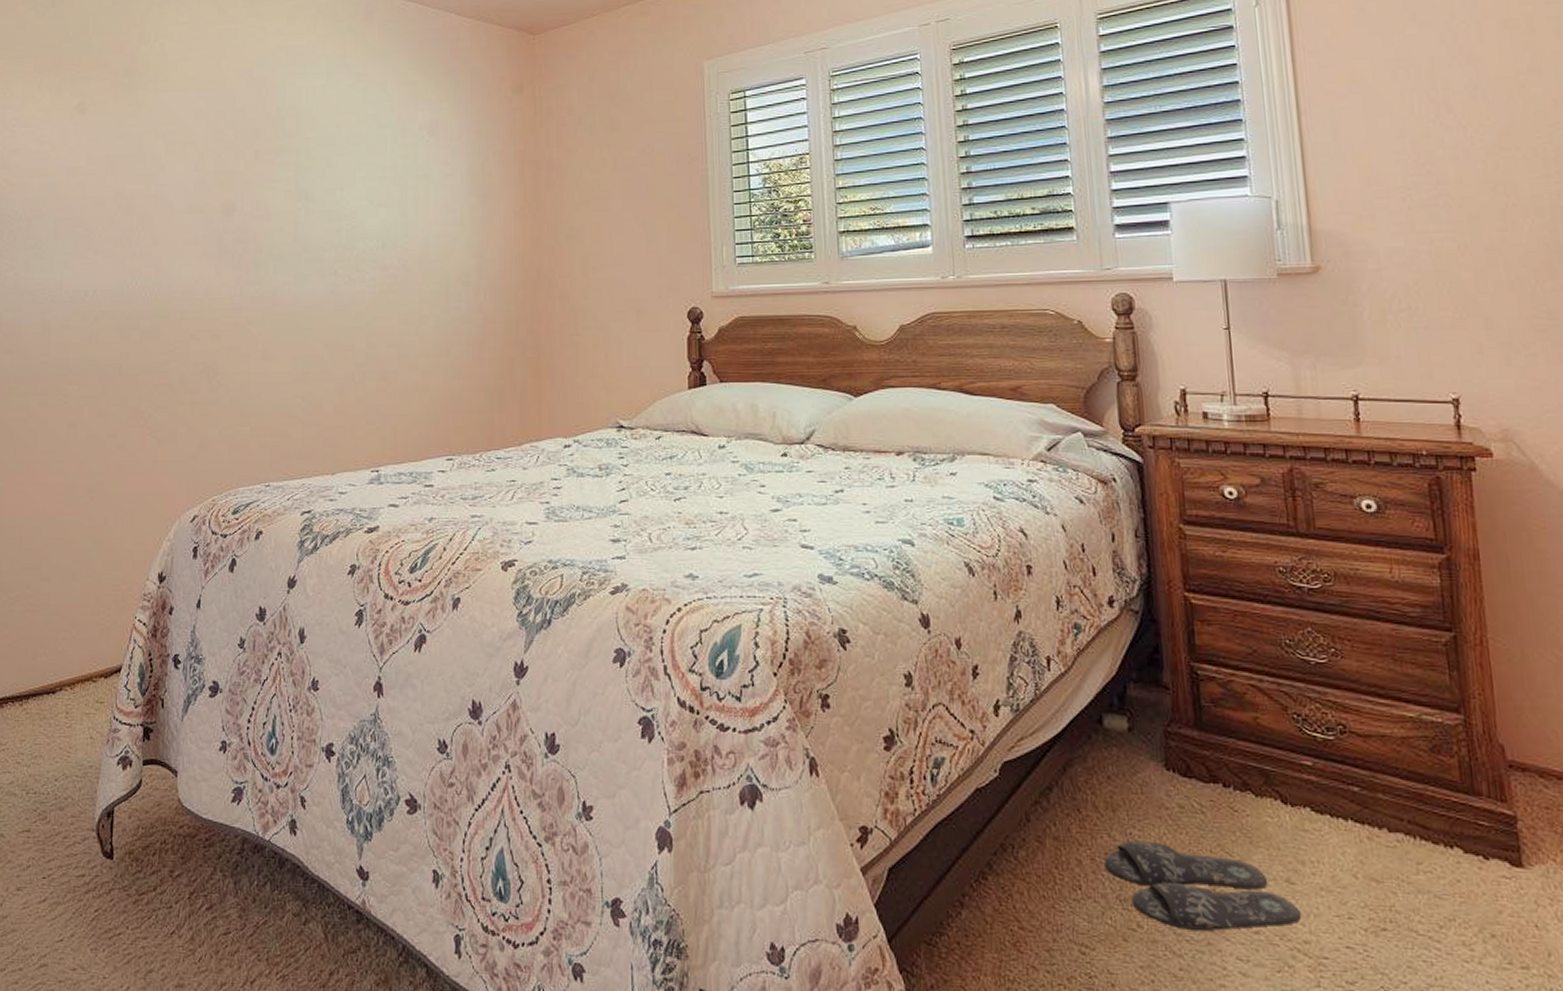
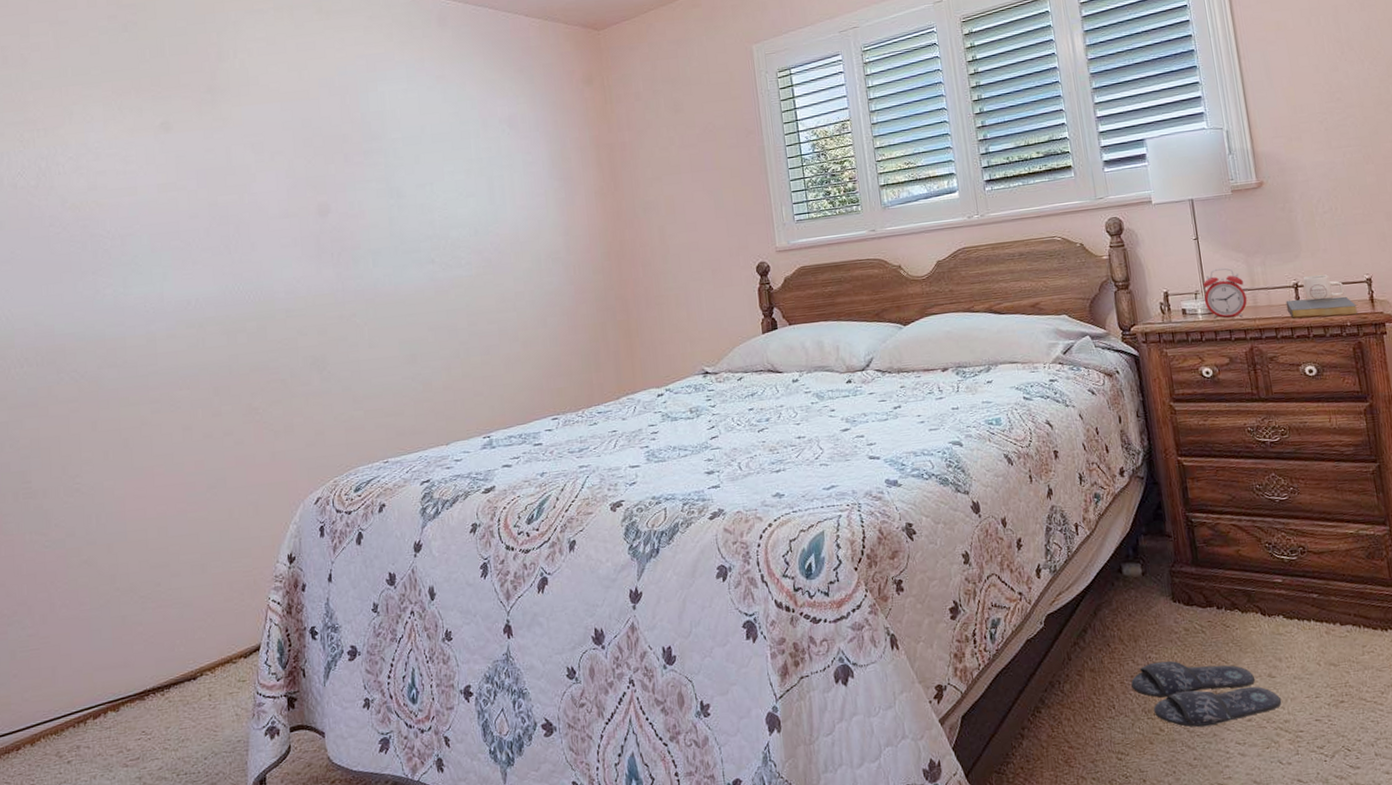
alarm clock: none [1232,367,1289,431] -> present [1203,267,1247,319]
book: none [1340,415,1438,444] -> present [1285,296,1358,320]
mug: none [1364,388,1421,419] -> present [1302,274,1344,300]

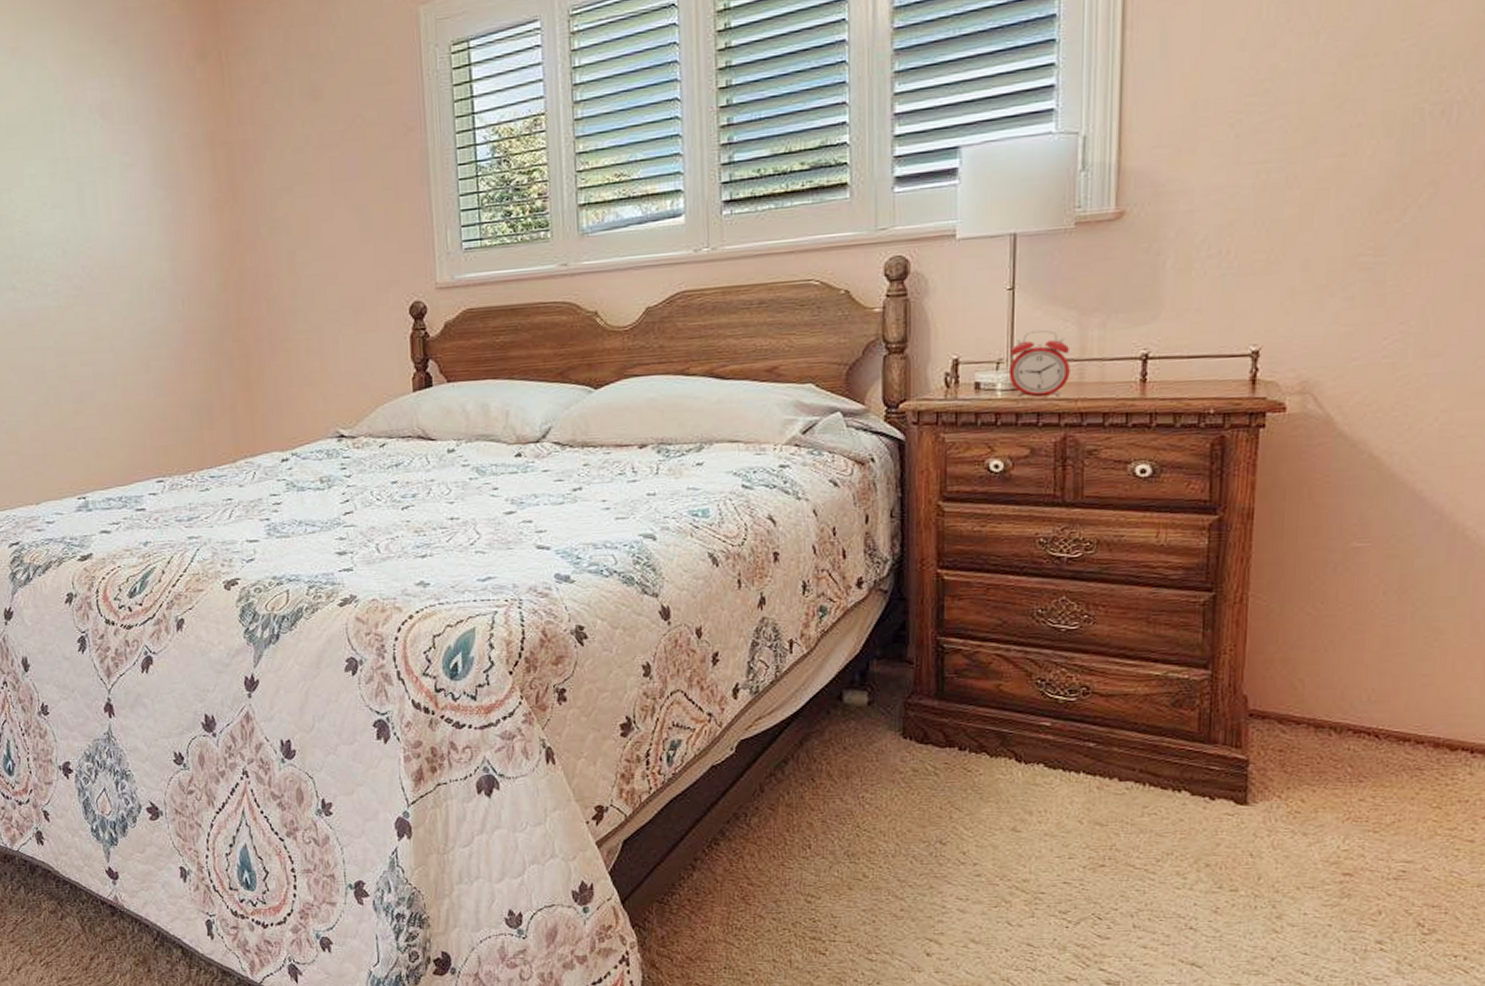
slippers: present [1131,660,1282,727] -> none [835,802,1024,878]
book: present [1285,296,1358,320] -> none [1125,374,1228,402]
mug: present [1302,274,1344,300] -> none [1154,343,1215,378]

